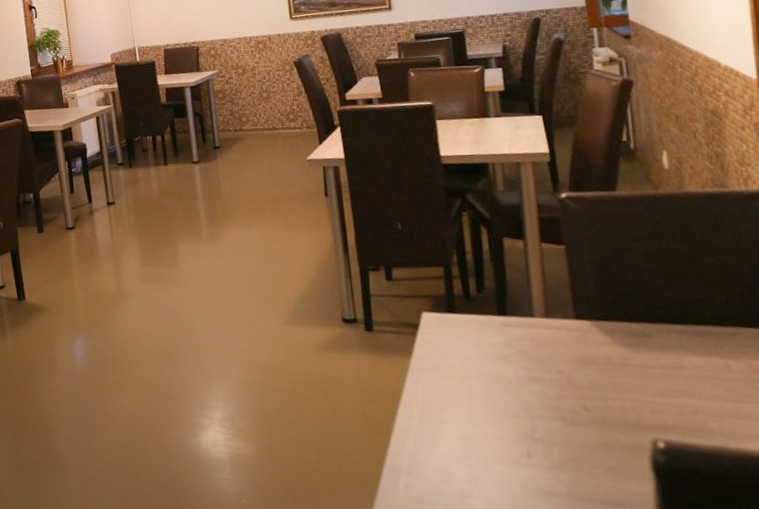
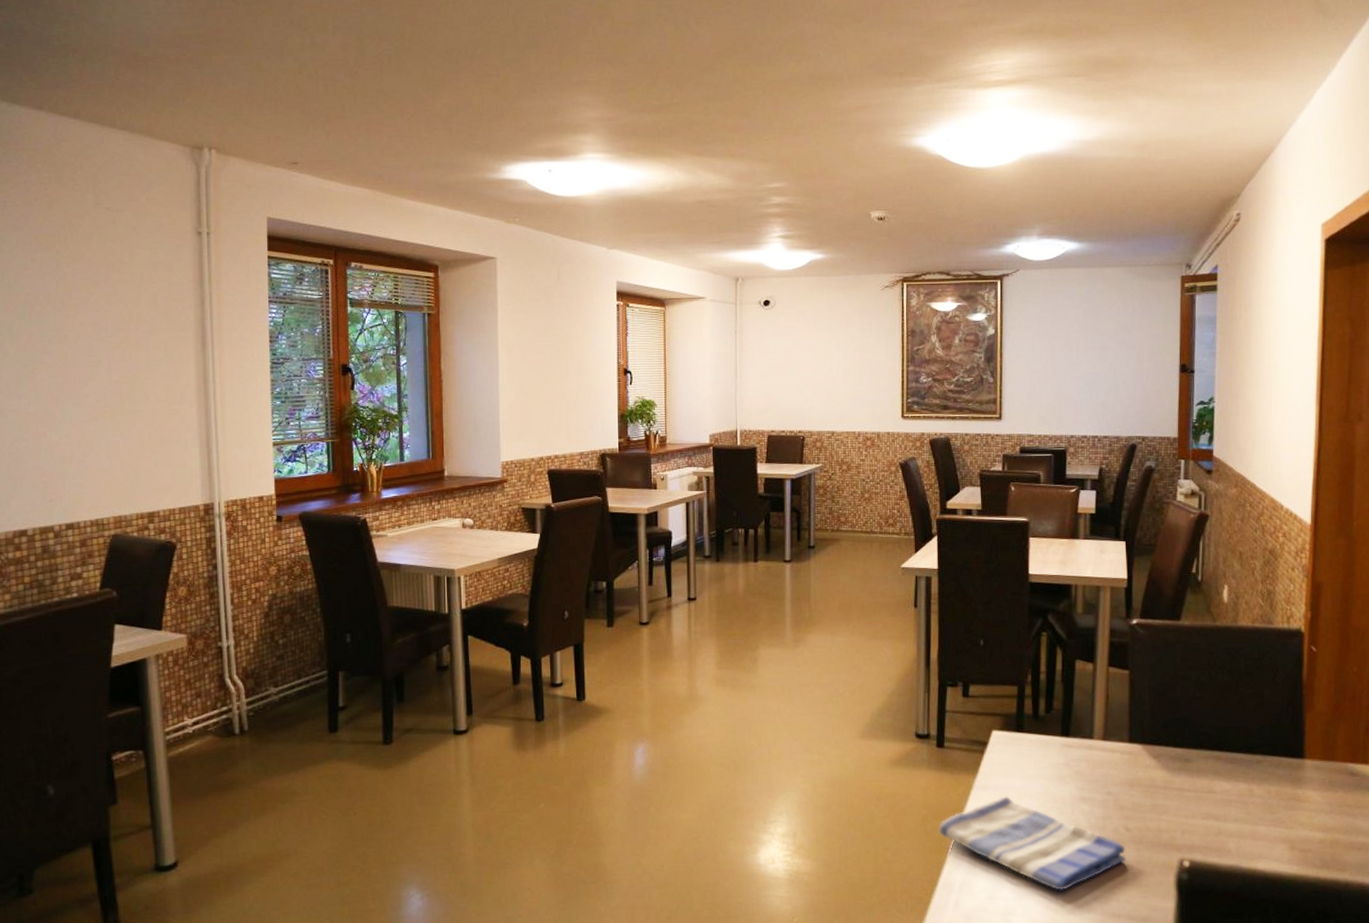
dish towel: none [377,378,589,474] -> present [938,796,1126,891]

